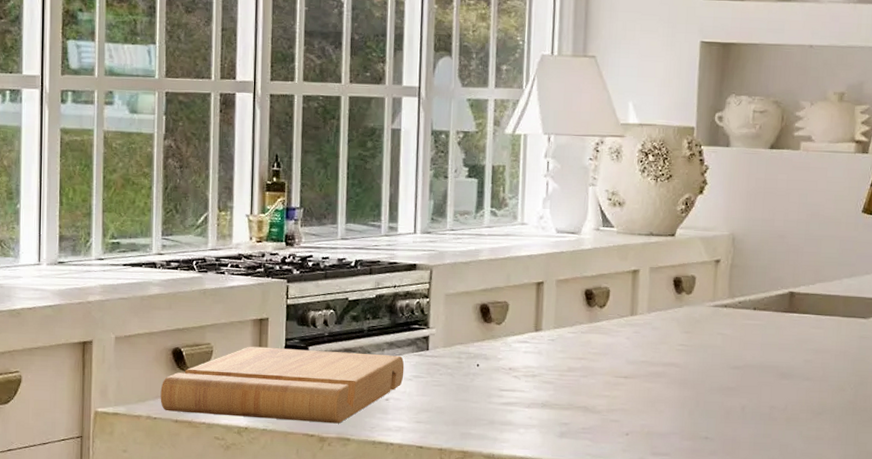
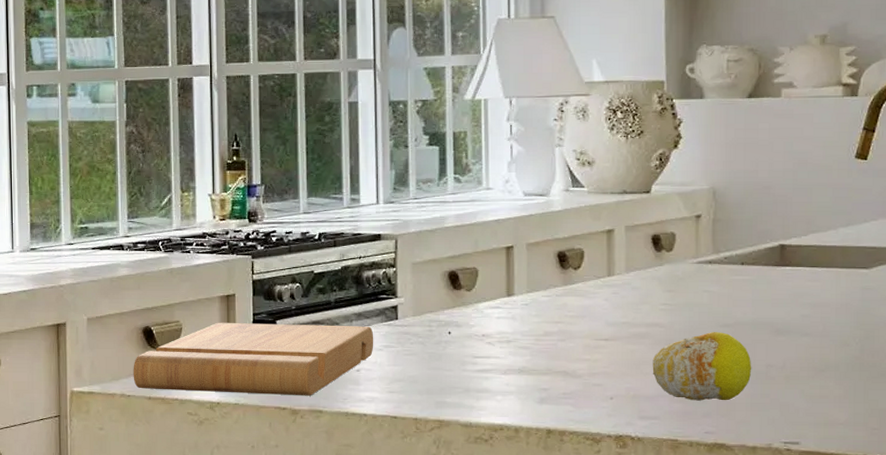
fruit: none [666,373,757,440] -> present [652,332,752,401]

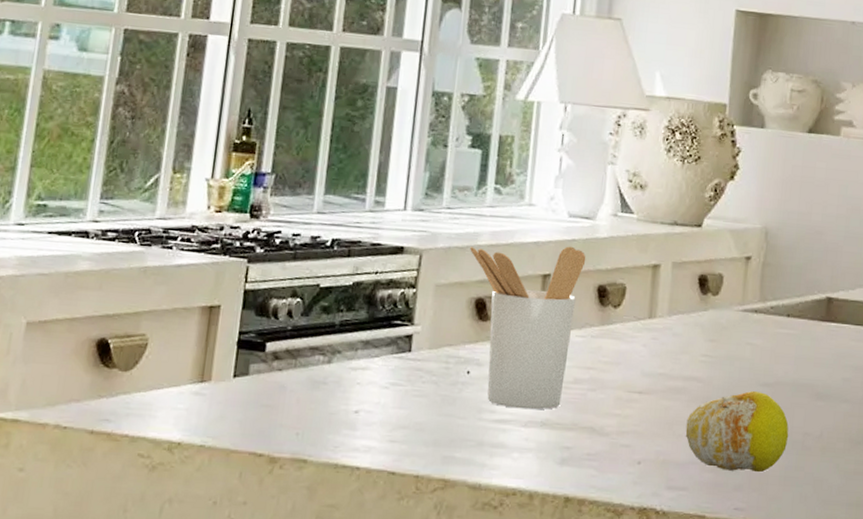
cutting board: present [133,322,374,396] -> none [74,339,381,441]
utensil holder: none [439,221,544,360] -> present [470,246,586,410]

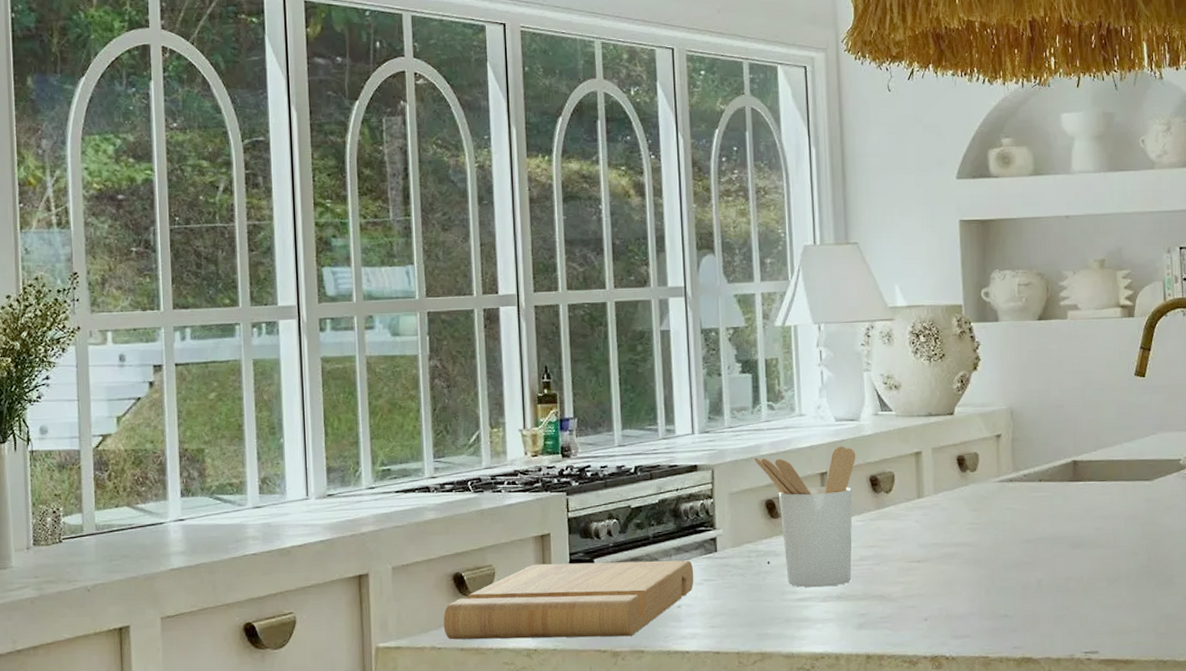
cutting board: none [74,339,381,441] -> present [443,560,694,640]
fruit: present [685,391,789,473] -> none [962,548,1053,617]

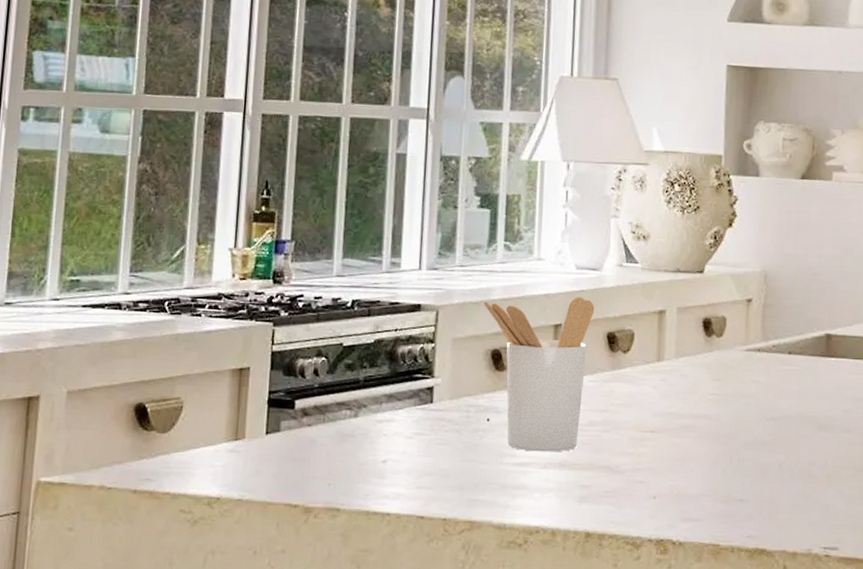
cutting board: present [443,560,694,640] -> none [117,400,405,491]

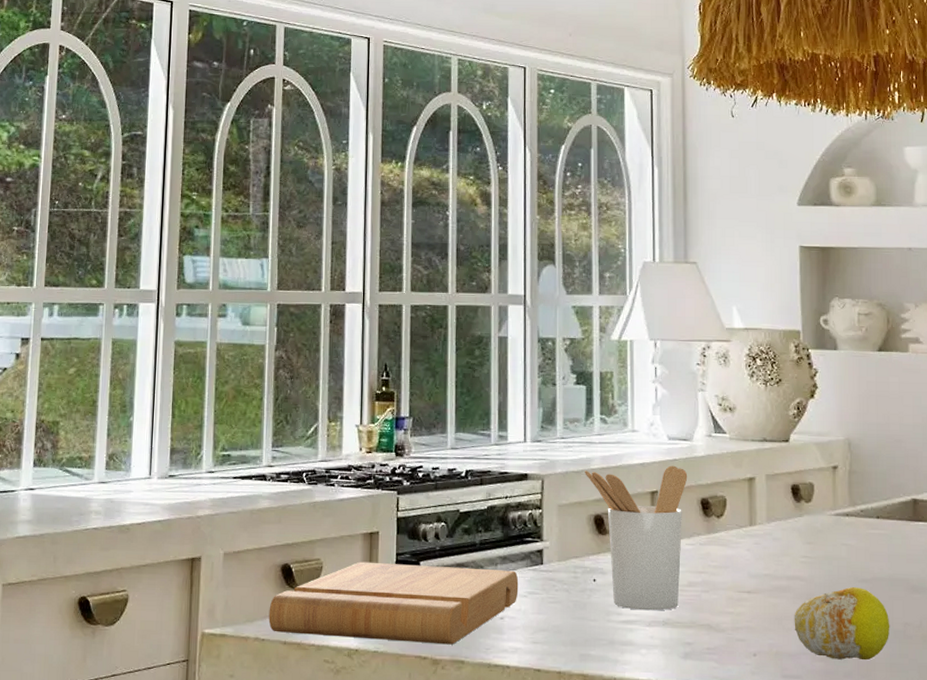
cutting board: none [117,400,405,491] -> present [268,561,519,645]
fruit: none [697,426,795,502] -> present [794,587,890,661]

